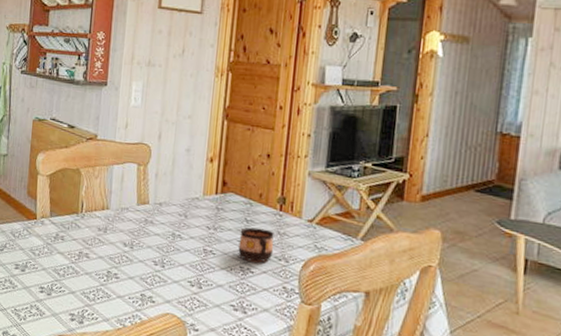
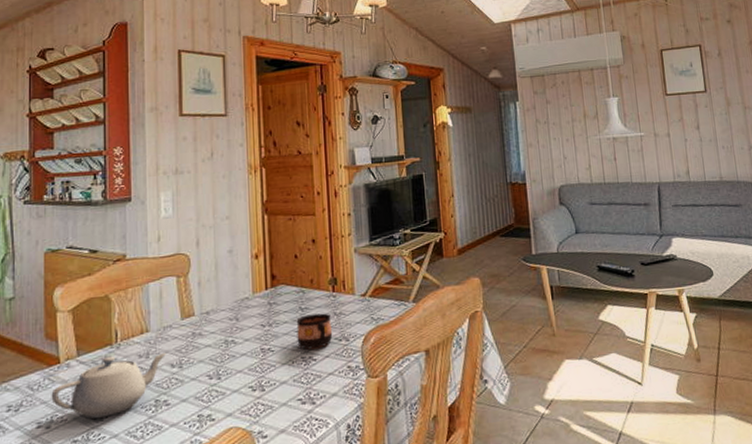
teapot: none [27,223,122,275] -> present [51,352,167,419]

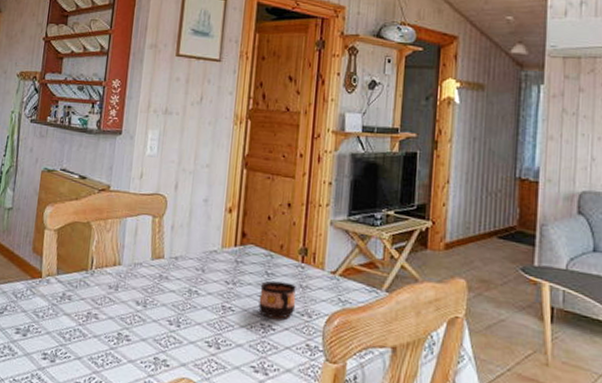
teapot: present [51,352,167,419] -> none [30,280,134,338]

